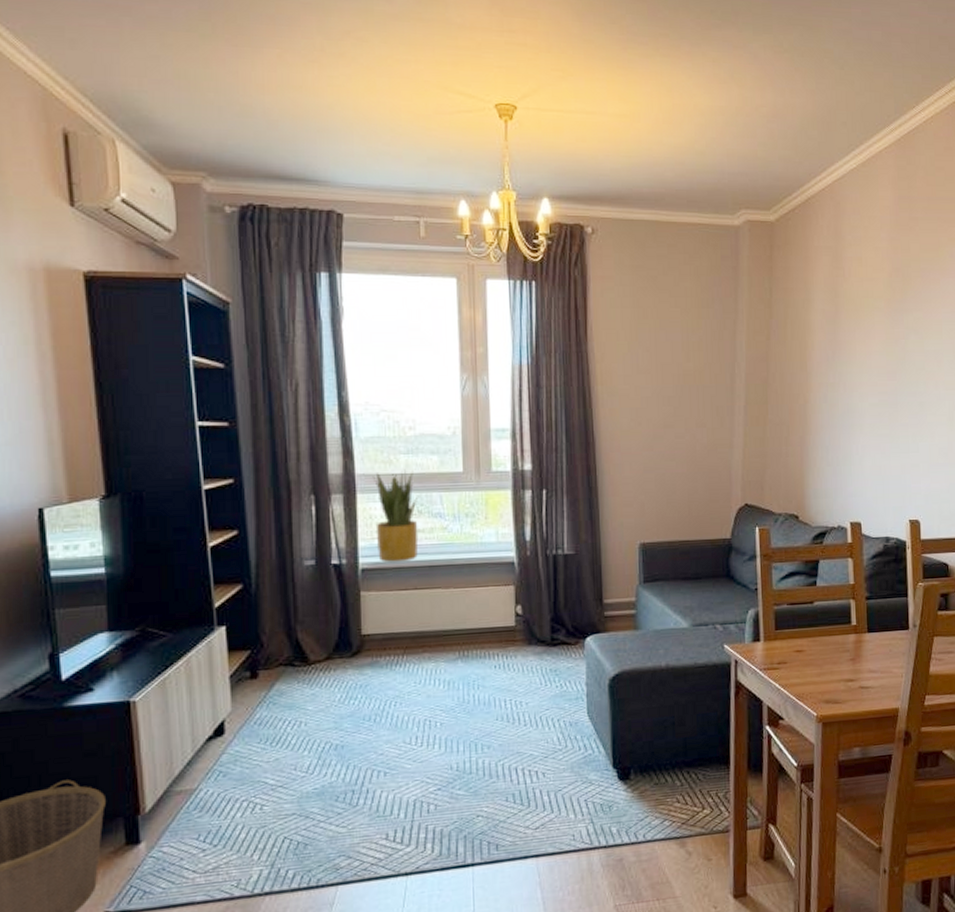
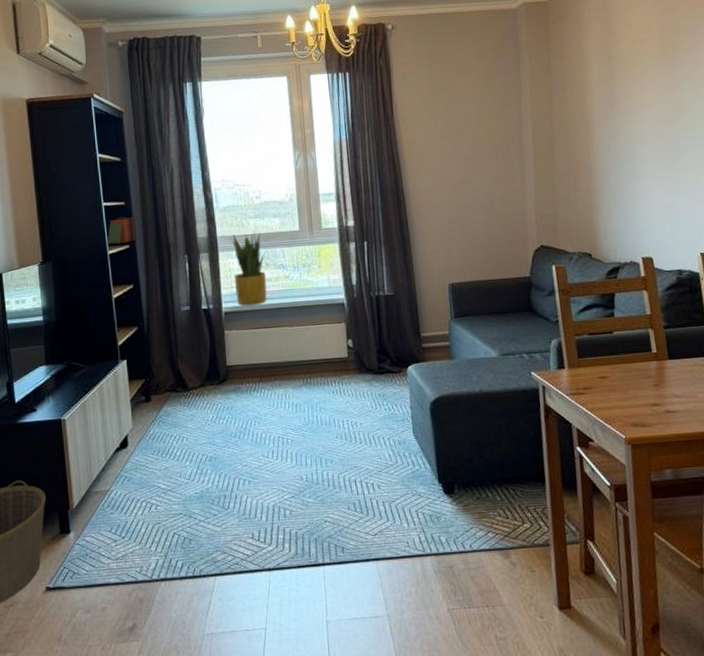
books: none [202,441,246,477] -> present [107,216,138,245]

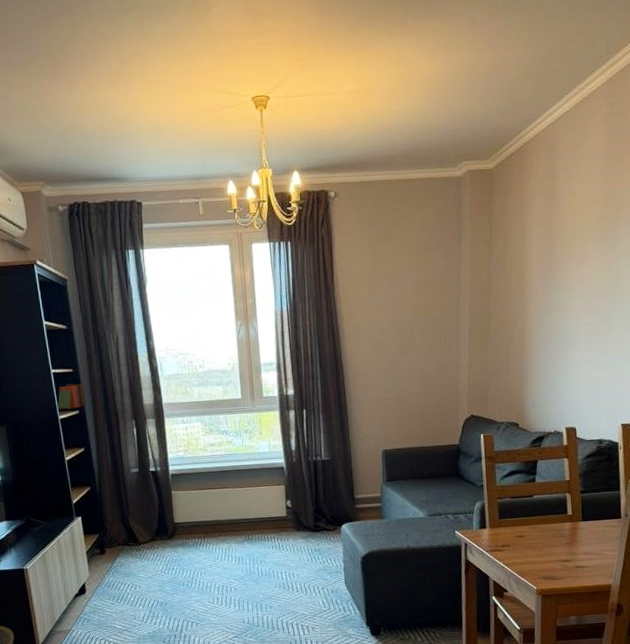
planter: present [230,230,267,307] -> none [175,398,211,470]

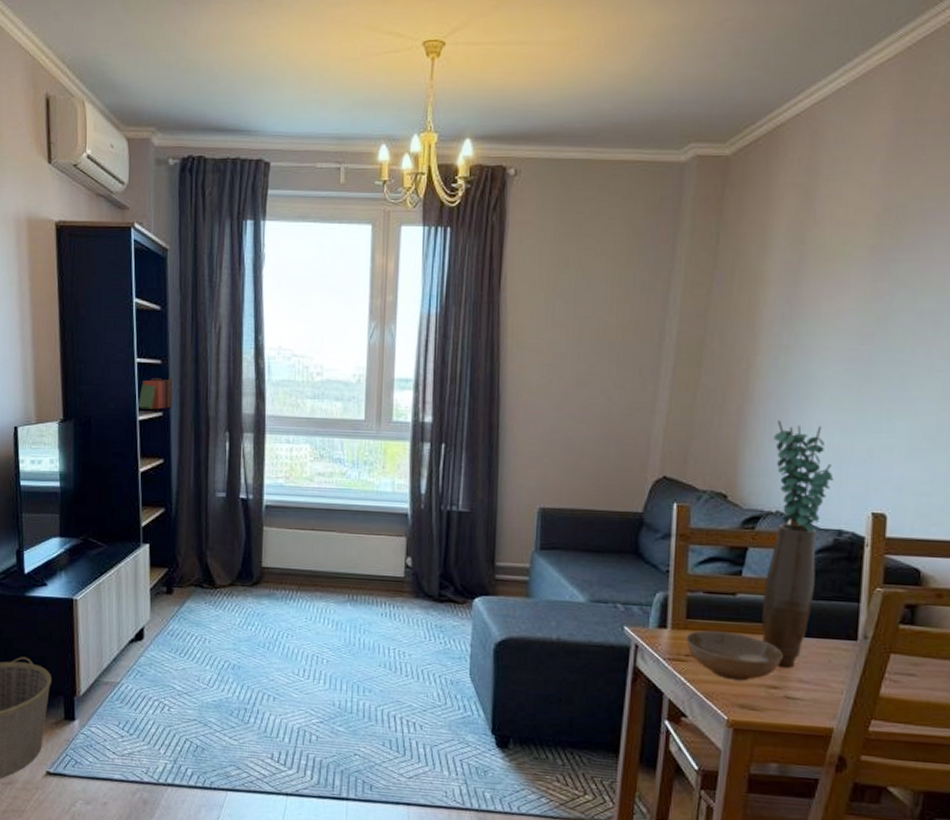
bowl: none [500,524,571,560] -> present [685,630,783,681]
vase: none [547,363,592,546] -> present [761,420,834,668]

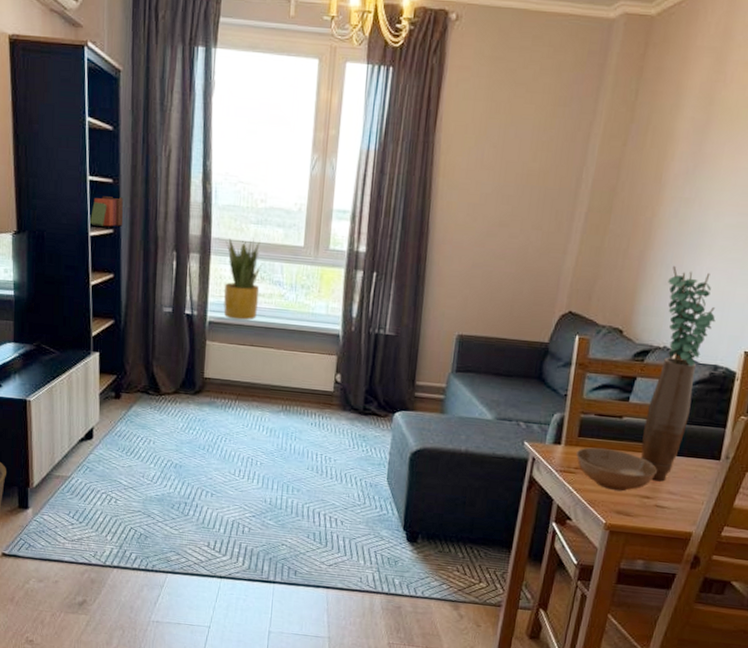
planter: none [280,413,321,503] -> present [223,238,263,321]

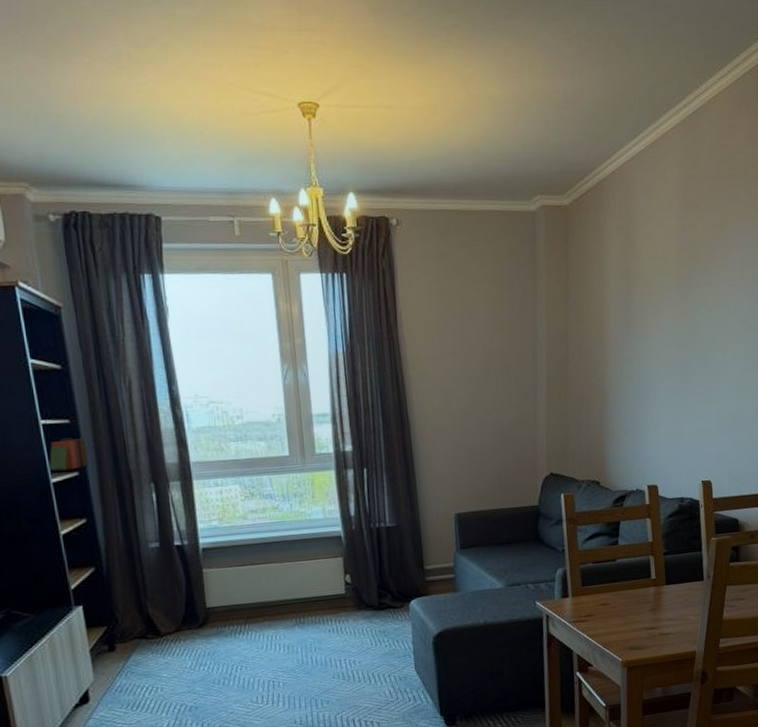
planter: present [223,238,263,321] -> none [206,455,253,542]
bowl: present [575,447,657,492] -> none [583,591,655,630]
vase: present [641,265,716,482] -> none [627,417,673,612]

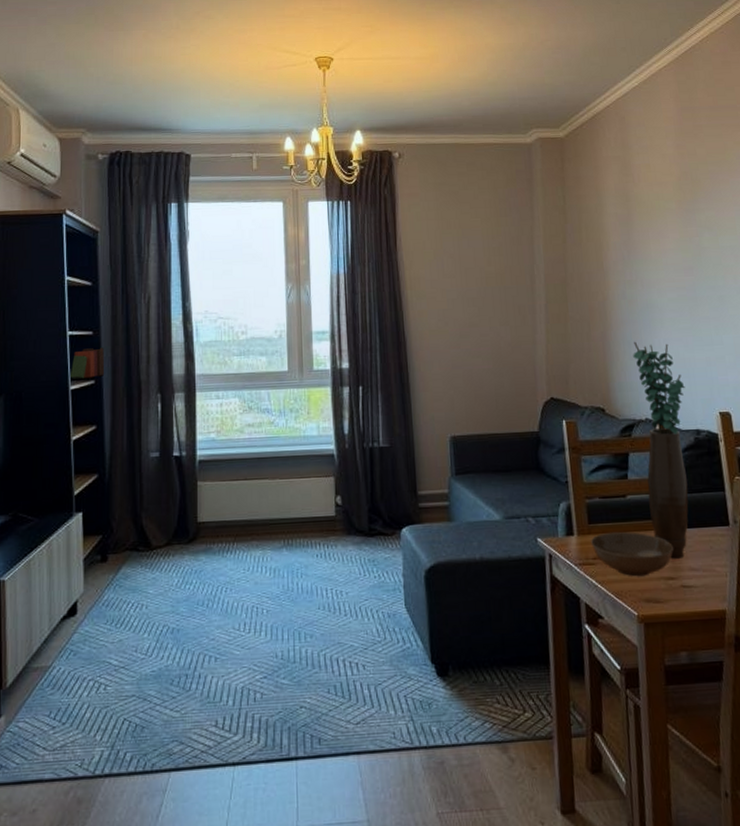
bowl: none [583,591,655,630] -> present [590,531,673,577]
vase: none [627,417,673,612] -> present [633,341,689,559]

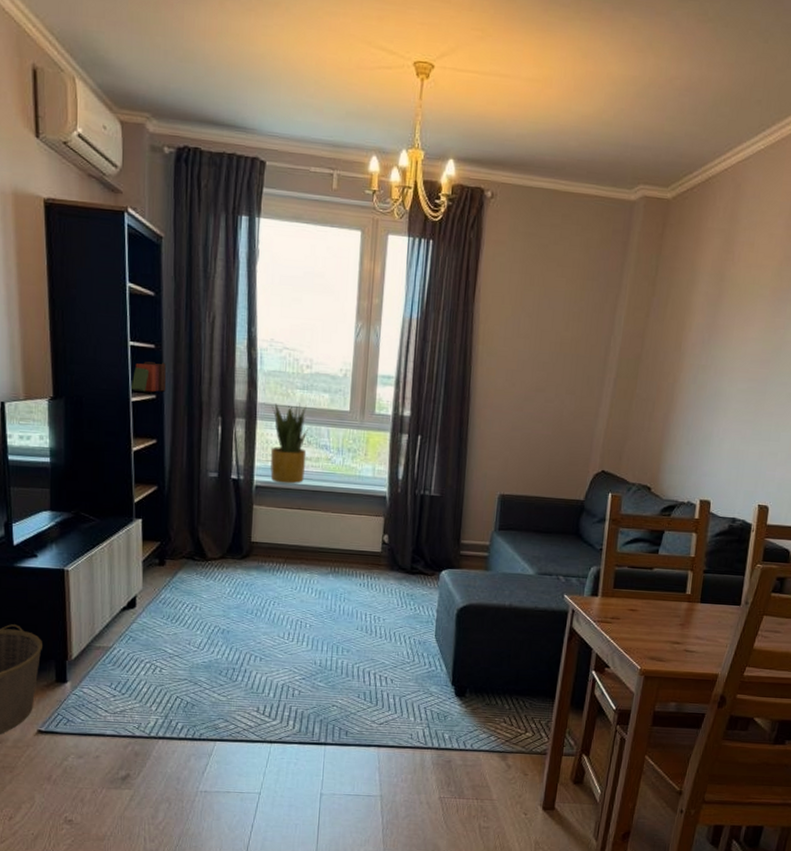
planter: none [210,369,249,455] -> present [270,403,309,485]
bowl: present [590,531,673,577] -> none [611,597,685,638]
vase: present [633,341,689,559] -> none [670,427,732,628]

